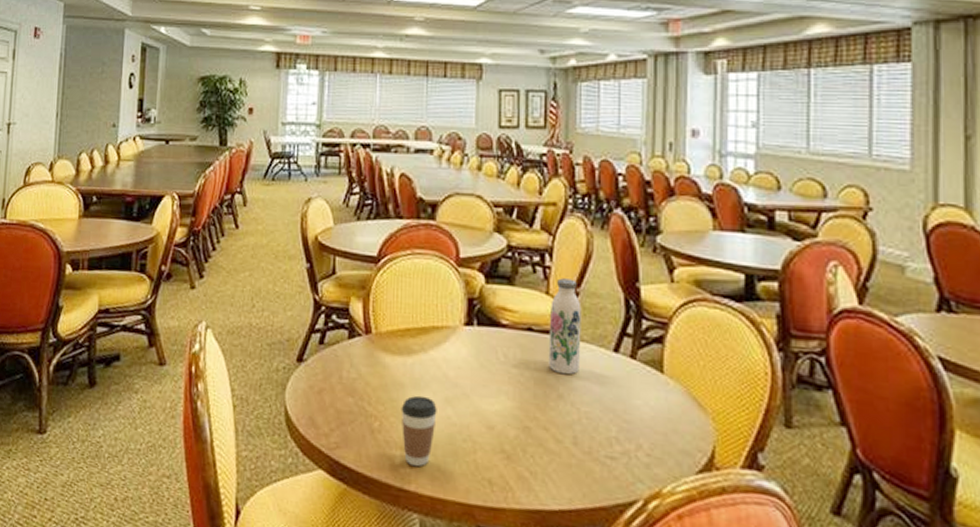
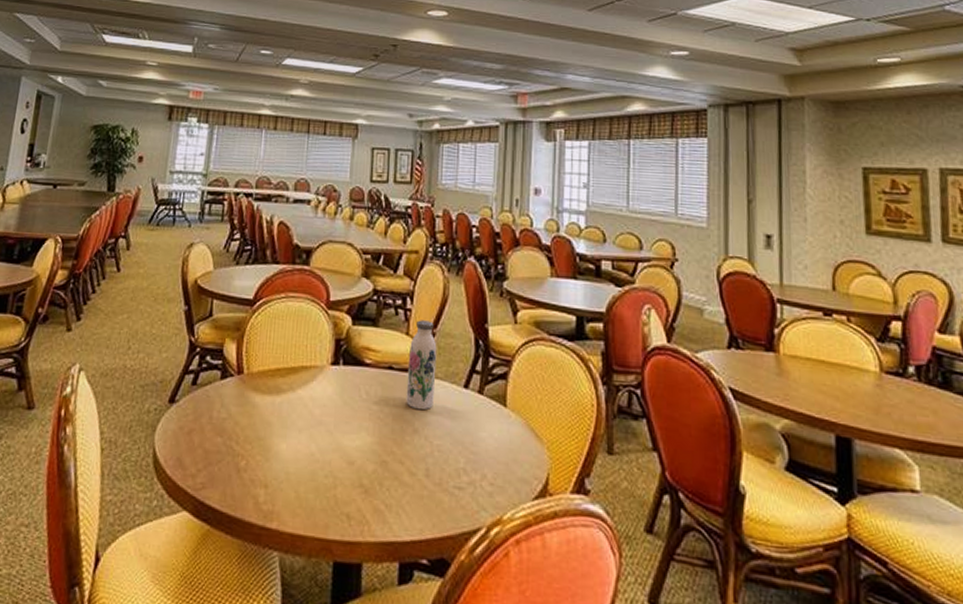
coffee cup: present [401,395,437,467] -> none [267,433,302,505]

